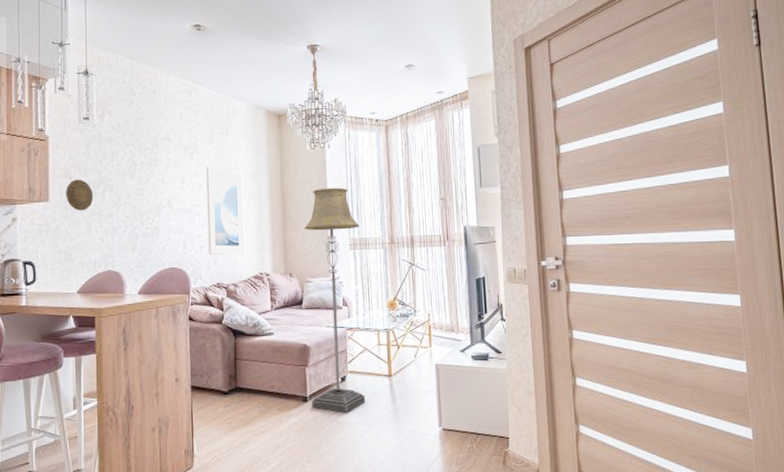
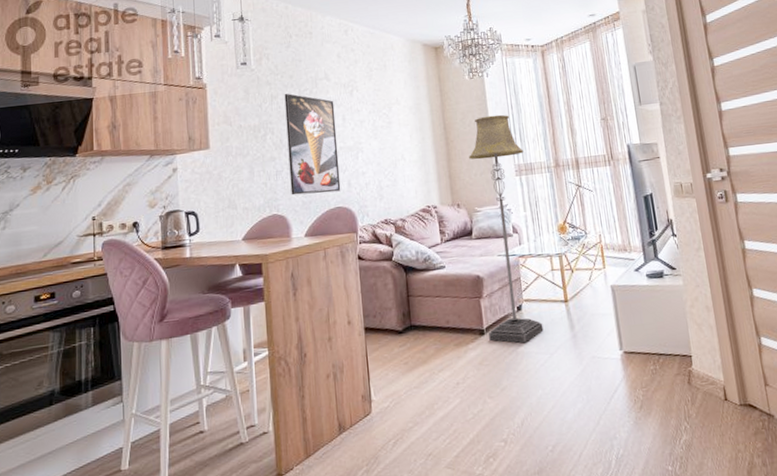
decorative plate: present [66,179,94,211] -> none [226,124,255,157]
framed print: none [125,152,176,253] -> present [284,93,341,195]
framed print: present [206,167,245,255] -> none [366,103,411,191]

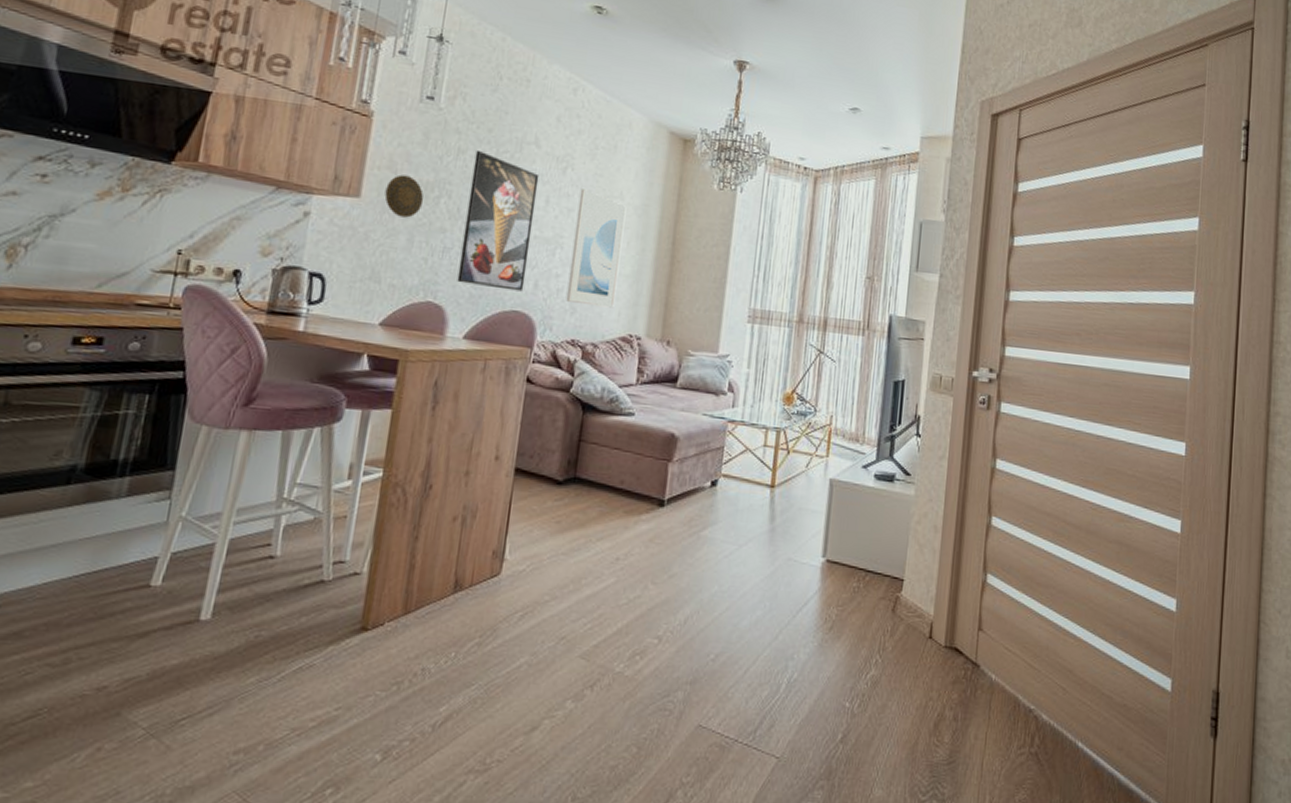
decorative plate: none [226,124,255,157] -> present [384,174,424,218]
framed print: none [366,103,411,191] -> present [566,189,627,308]
floor lamp: present [469,114,544,343] -> none [668,240,765,527]

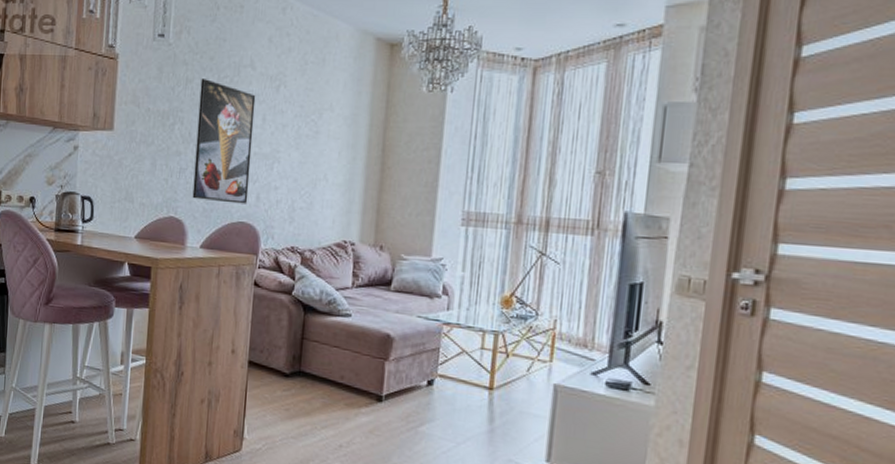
decorative plate: present [384,174,424,218] -> none [131,107,162,145]
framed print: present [566,189,627,308] -> none [284,104,337,216]

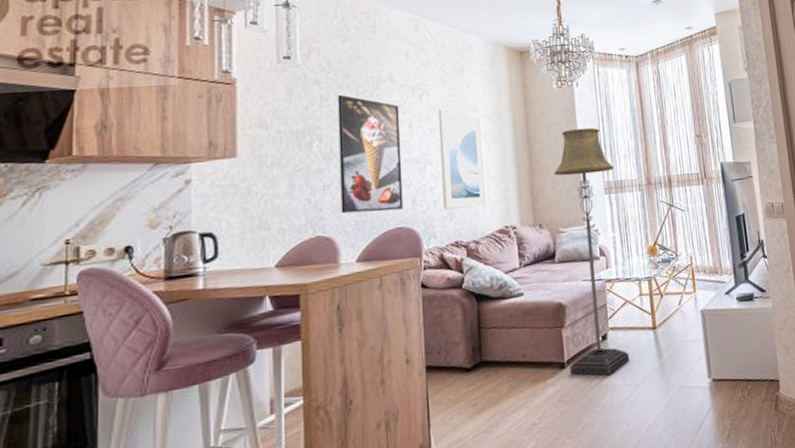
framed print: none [284,104,337,216] -> present [438,110,487,210]
floor lamp: none [387,143,479,424] -> present [554,127,630,376]

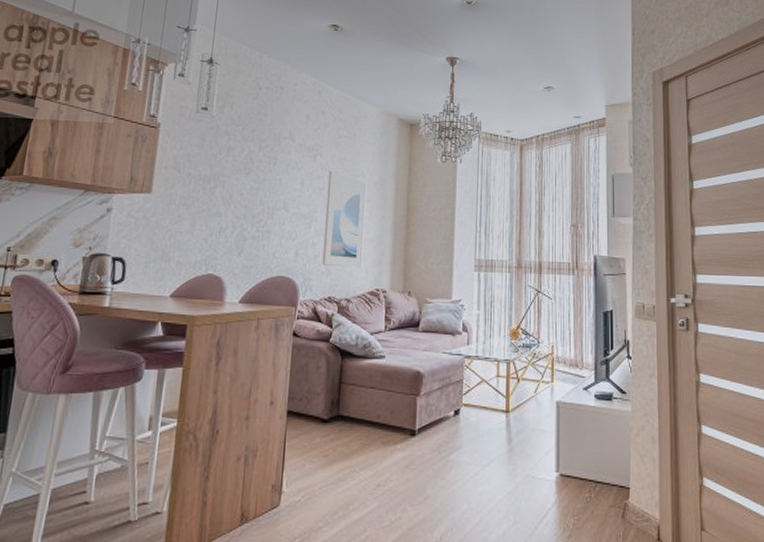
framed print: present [337,95,404,214] -> none [232,148,295,260]
floor lamp: present [554,127,630,376] -> none [420,203,487,451]

